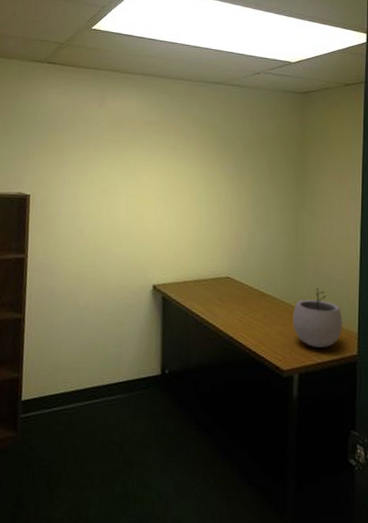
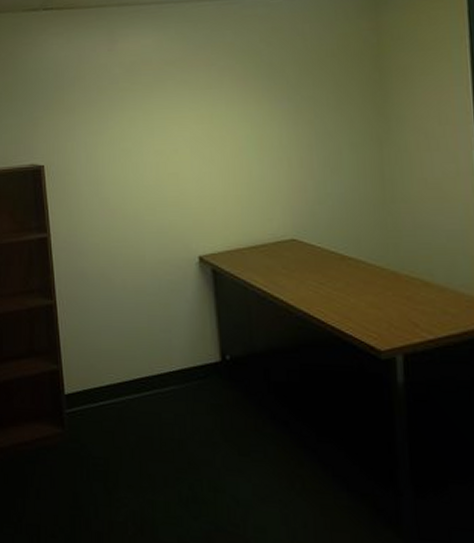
plant pot: present [293,288,342,348] -> none [387,244,461,320]

